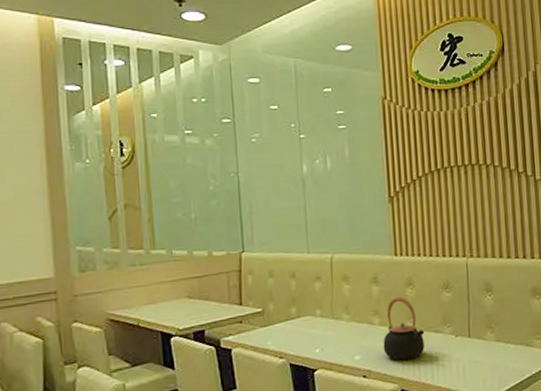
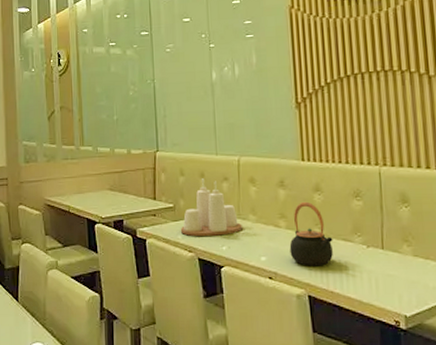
condiment set: none [269,279,336,341] -> present [180,178,243,237]

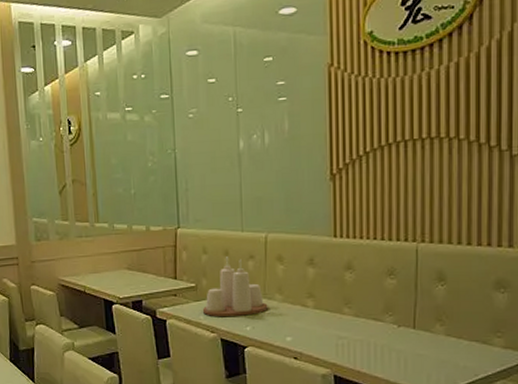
teapot: present [289,201,333,266] -> none [316,280,363,346]

